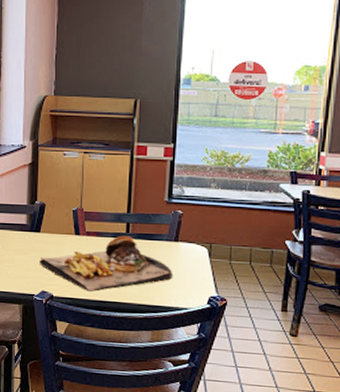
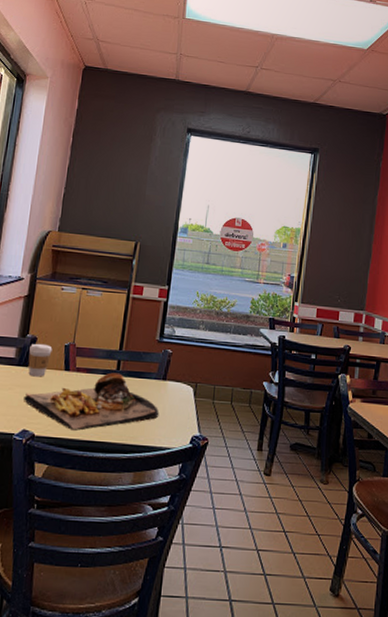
coffee cup: none [39,209,61,242] -> present [28,343,53,377]

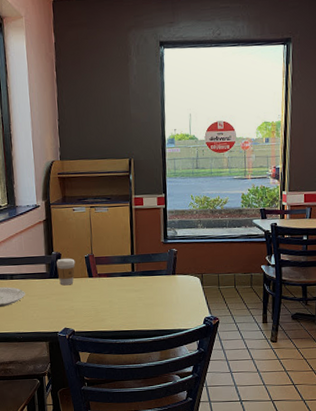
food tray: present [24,372,159,431] -> none [60,274,174,324]

